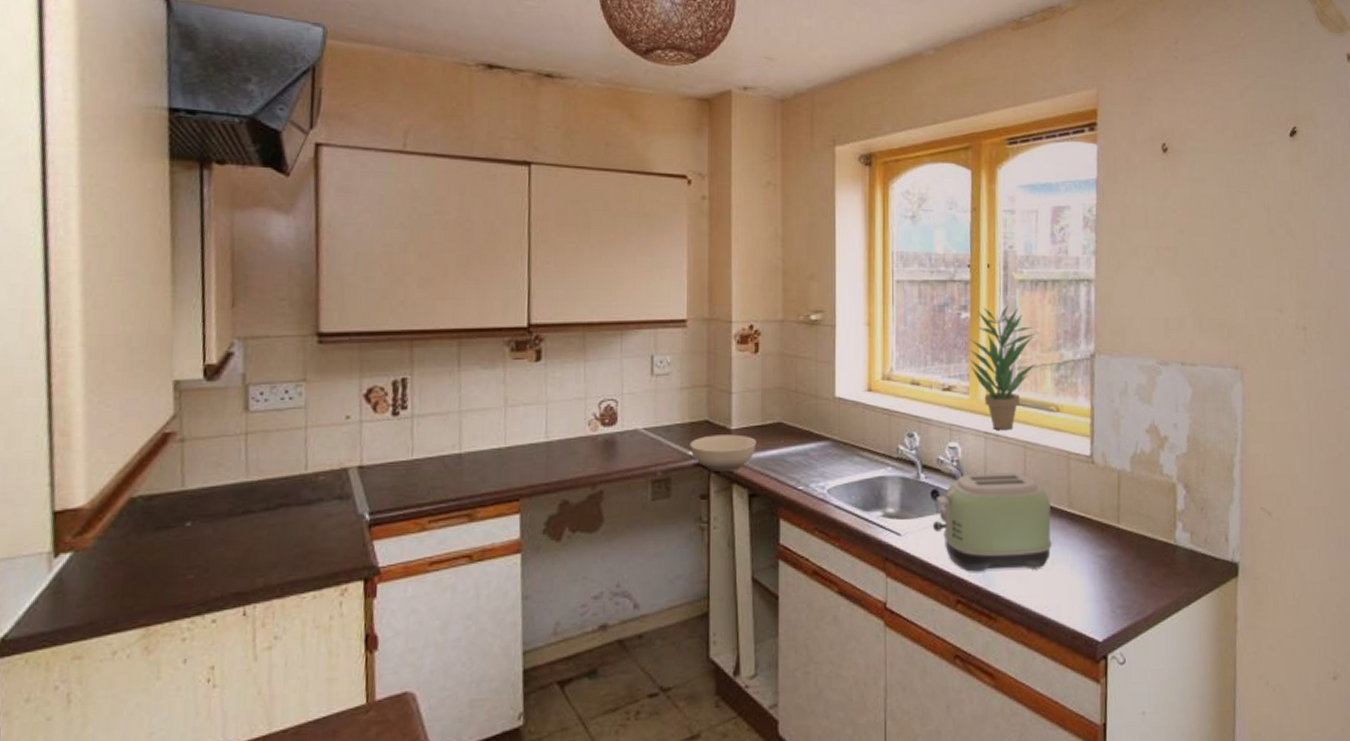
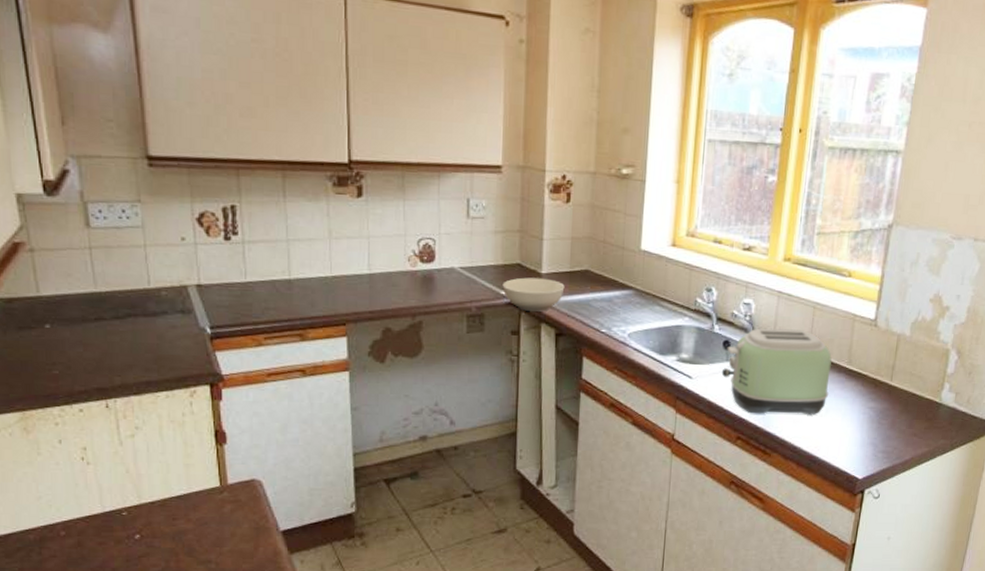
potted plant: present [970,305,1037,431] -> none [772,171,838,292]

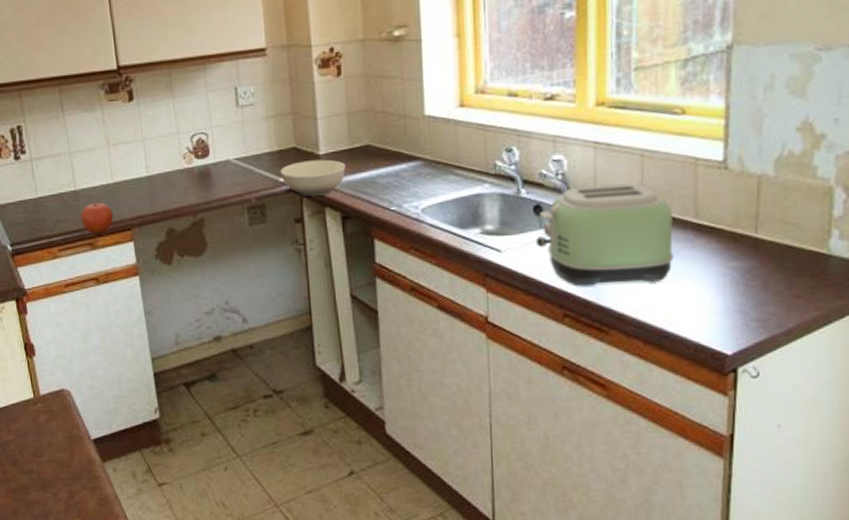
fruit: none [292,294,329,326] -> present [80,202,114,234]

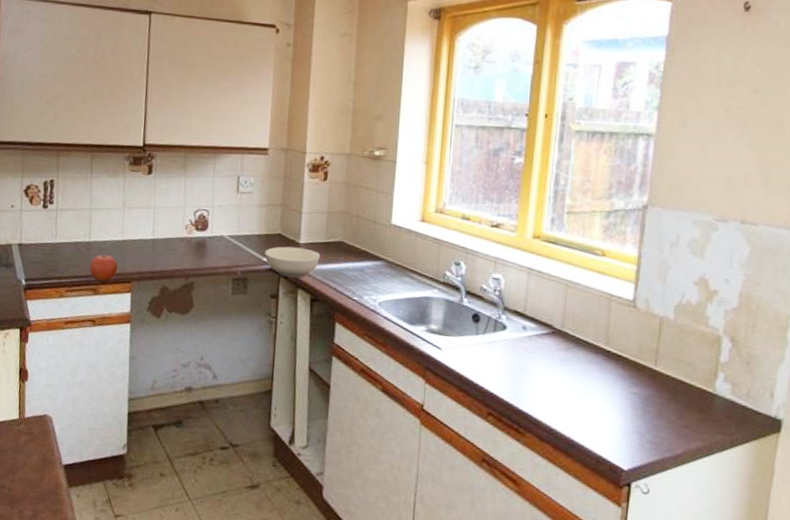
toaster: present [535,183,673,286] -> none [471,303,588,396]

